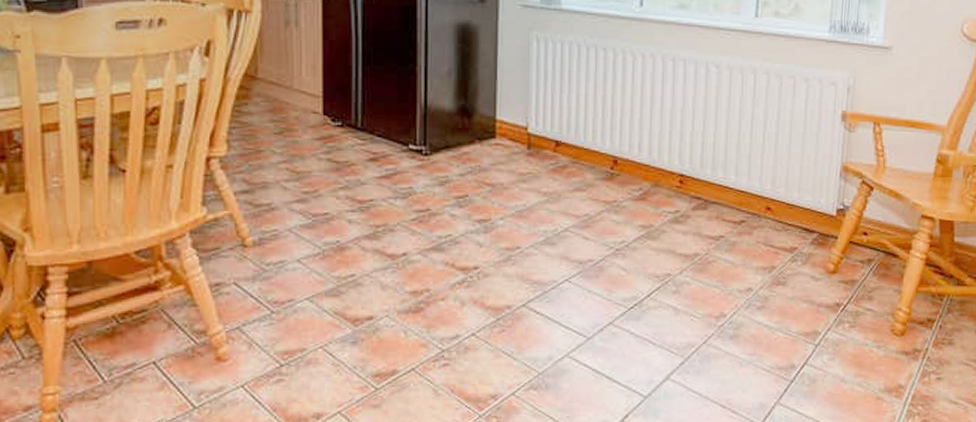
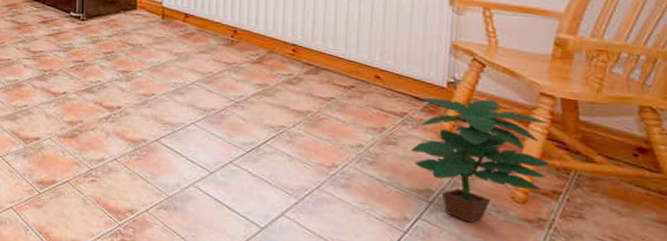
potted plant: none [799,226,928,362] -> present [411,97,551,223]

